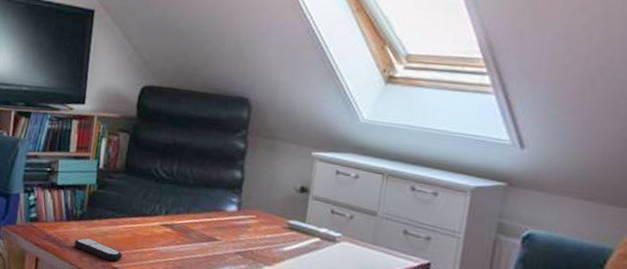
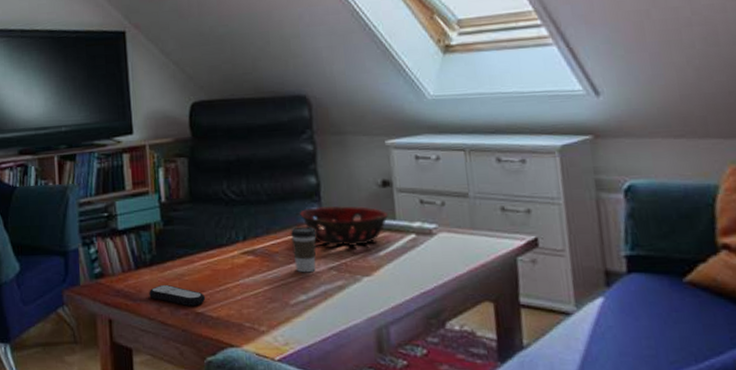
coffee cup: none [206,211,231,253] -> present [290,226,317,273]
decorative bowl: none [220,197,300,239] -> present [300,205,389,246]

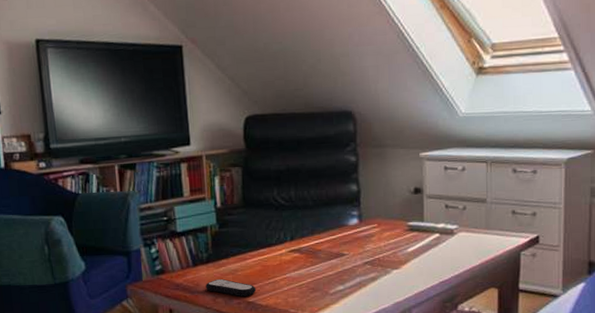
coffee cup: present [290,226,317,273] -> none [332,228,355,267]
decorative bowl: present [300,205,389,246] -> none [341,210,418,244]

